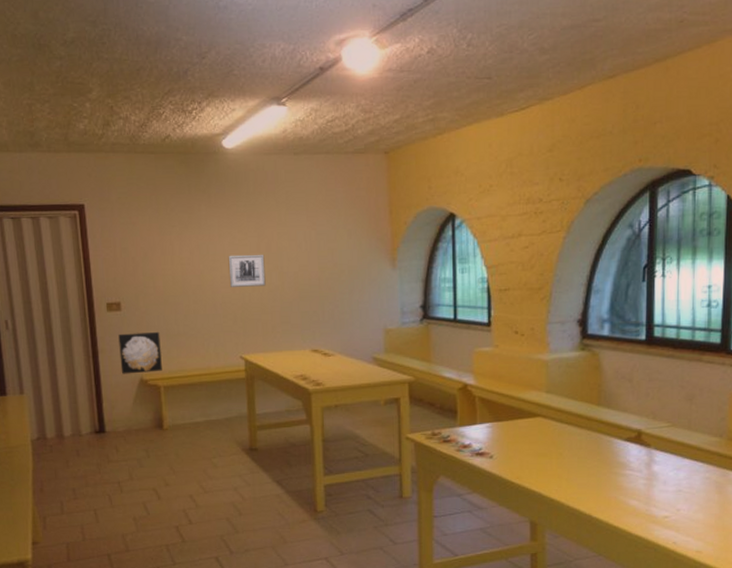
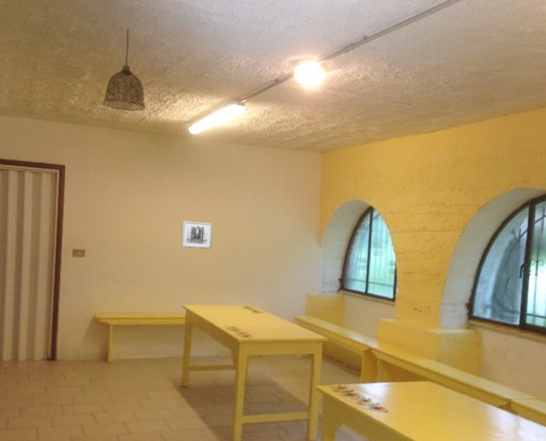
pendant lamp: none [116,25,169,130] -> present [102,28,147,112]
wall art: present [118,331,162,374] -> none [77,276,116,312]

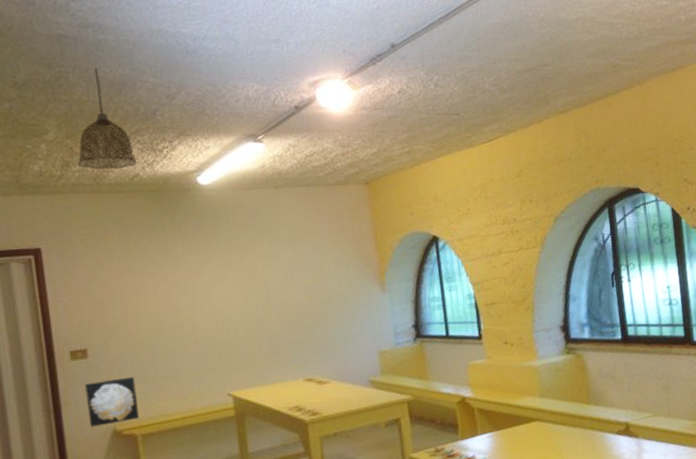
wall art: none [77,276,116,312] -> present [85,376,139,427]
wall art: present [181,220,213,249] -> none [209,288,252,323]

